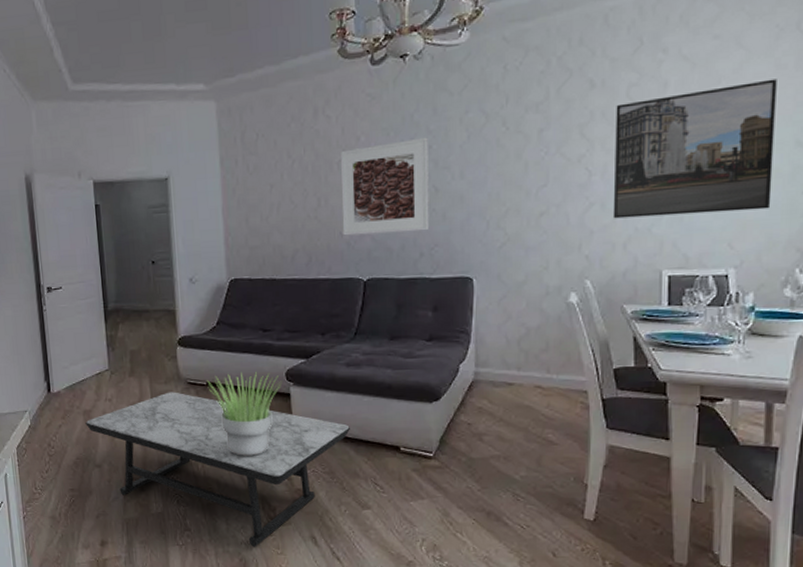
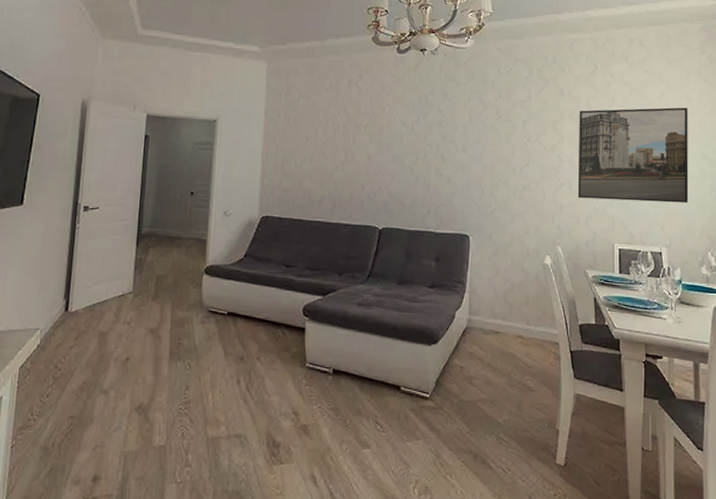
coffee table: present [85,392,350,547] -> none [99,319,357,486]
potted plant: present [207,371,283,456] -> none [228,303,299,389]
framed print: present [340,137,430,236] -> none [364,115,439,192]

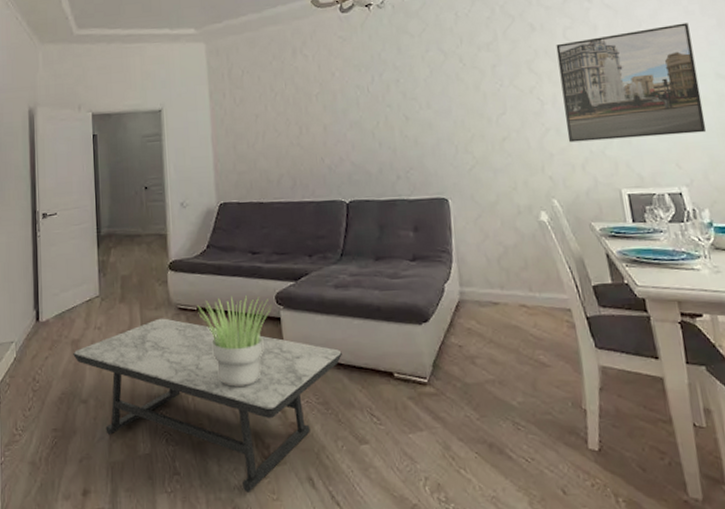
coffee table: none [99,319,357,486] -> present [73,318,342,493]
potted plant: none [228,303,299,389] -> present [197,295,273,387]

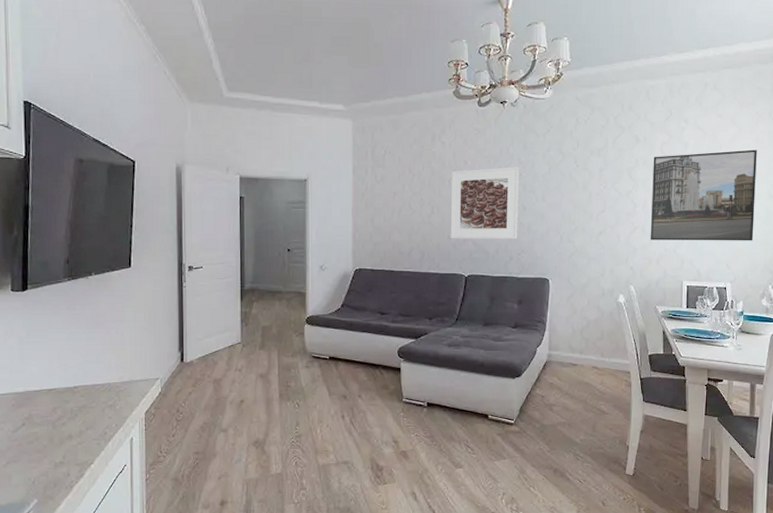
coffee table: present [73,318,342,493] -> none [215,364,449,503]
potted plant: present [197,295,273,387] -> none [330,348,395,422]
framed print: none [318,72,404,161] -> present [450,166,519,240]

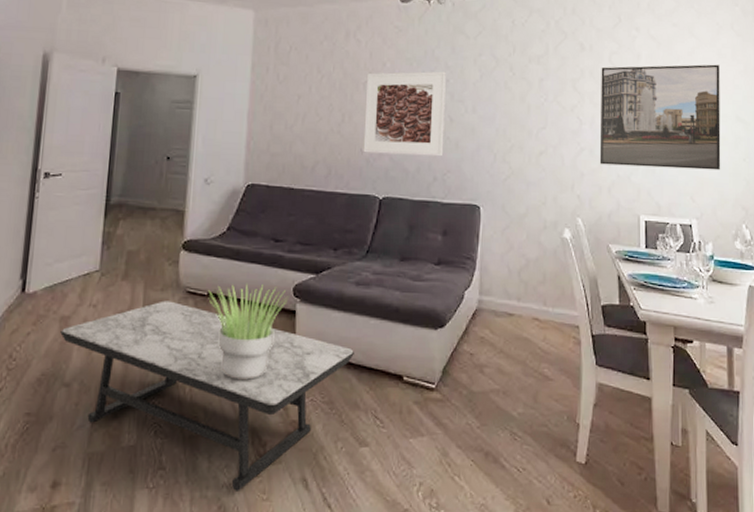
coffee table: none [215,364,449,503] -> present [60,300,354,491]
potted plant: none [330,348,395,422] -> present [208,283,289,380]

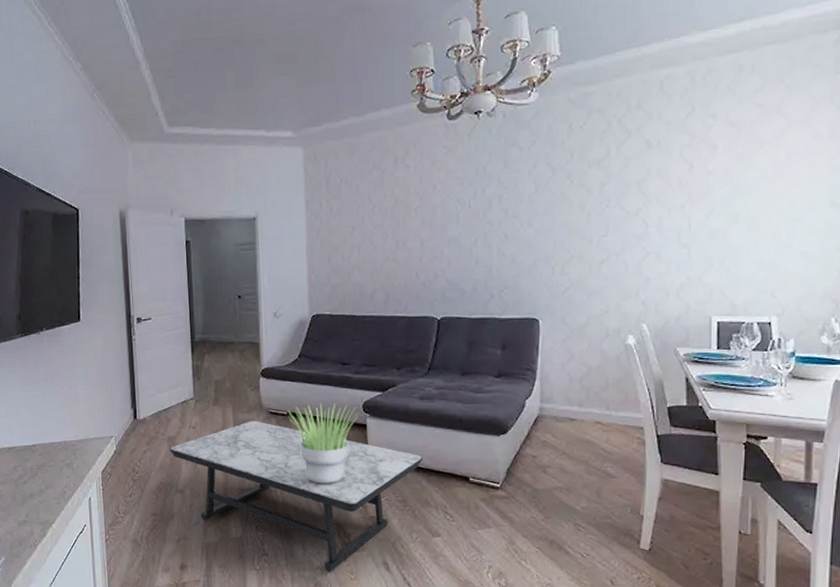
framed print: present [363,71,446,157] -> none [417,187,500,277]
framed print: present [599,64,721,170] -> none [667,145,813,268]

